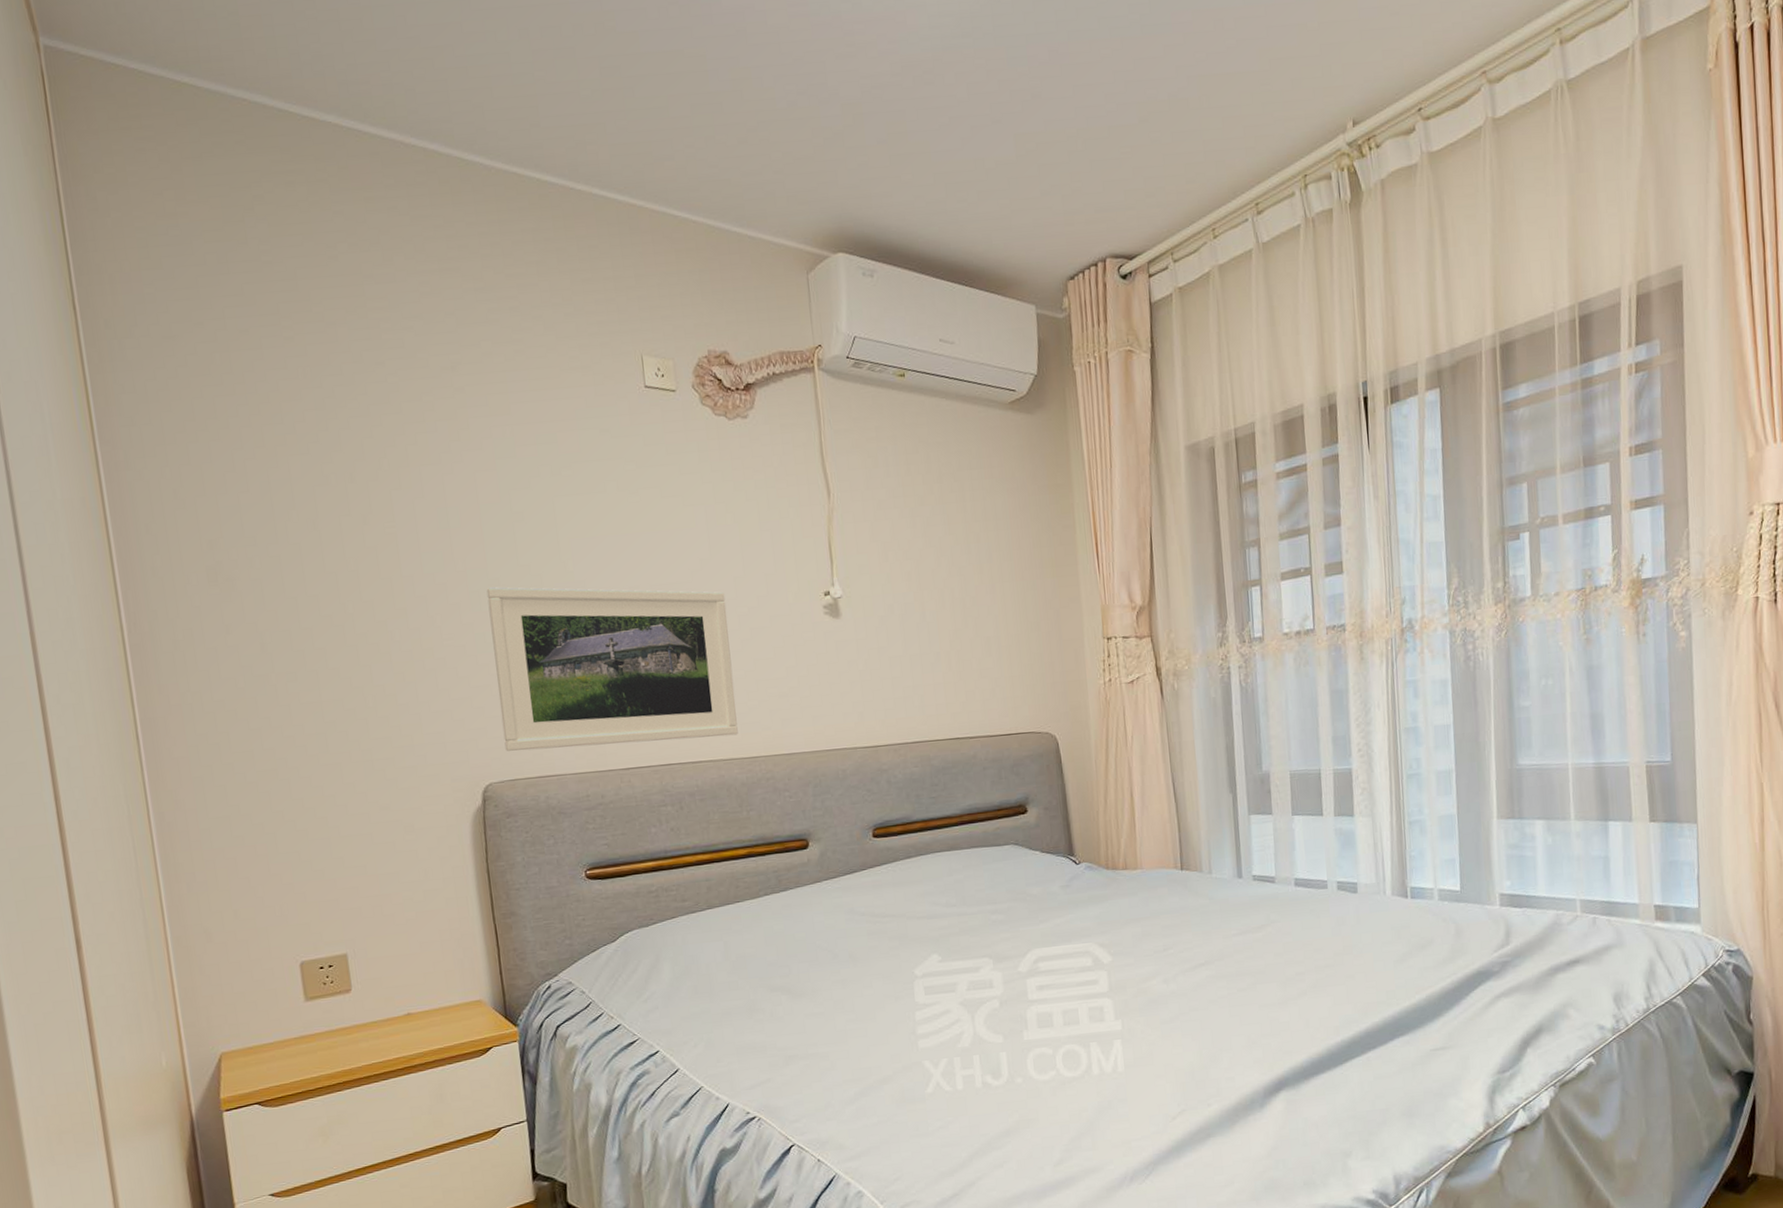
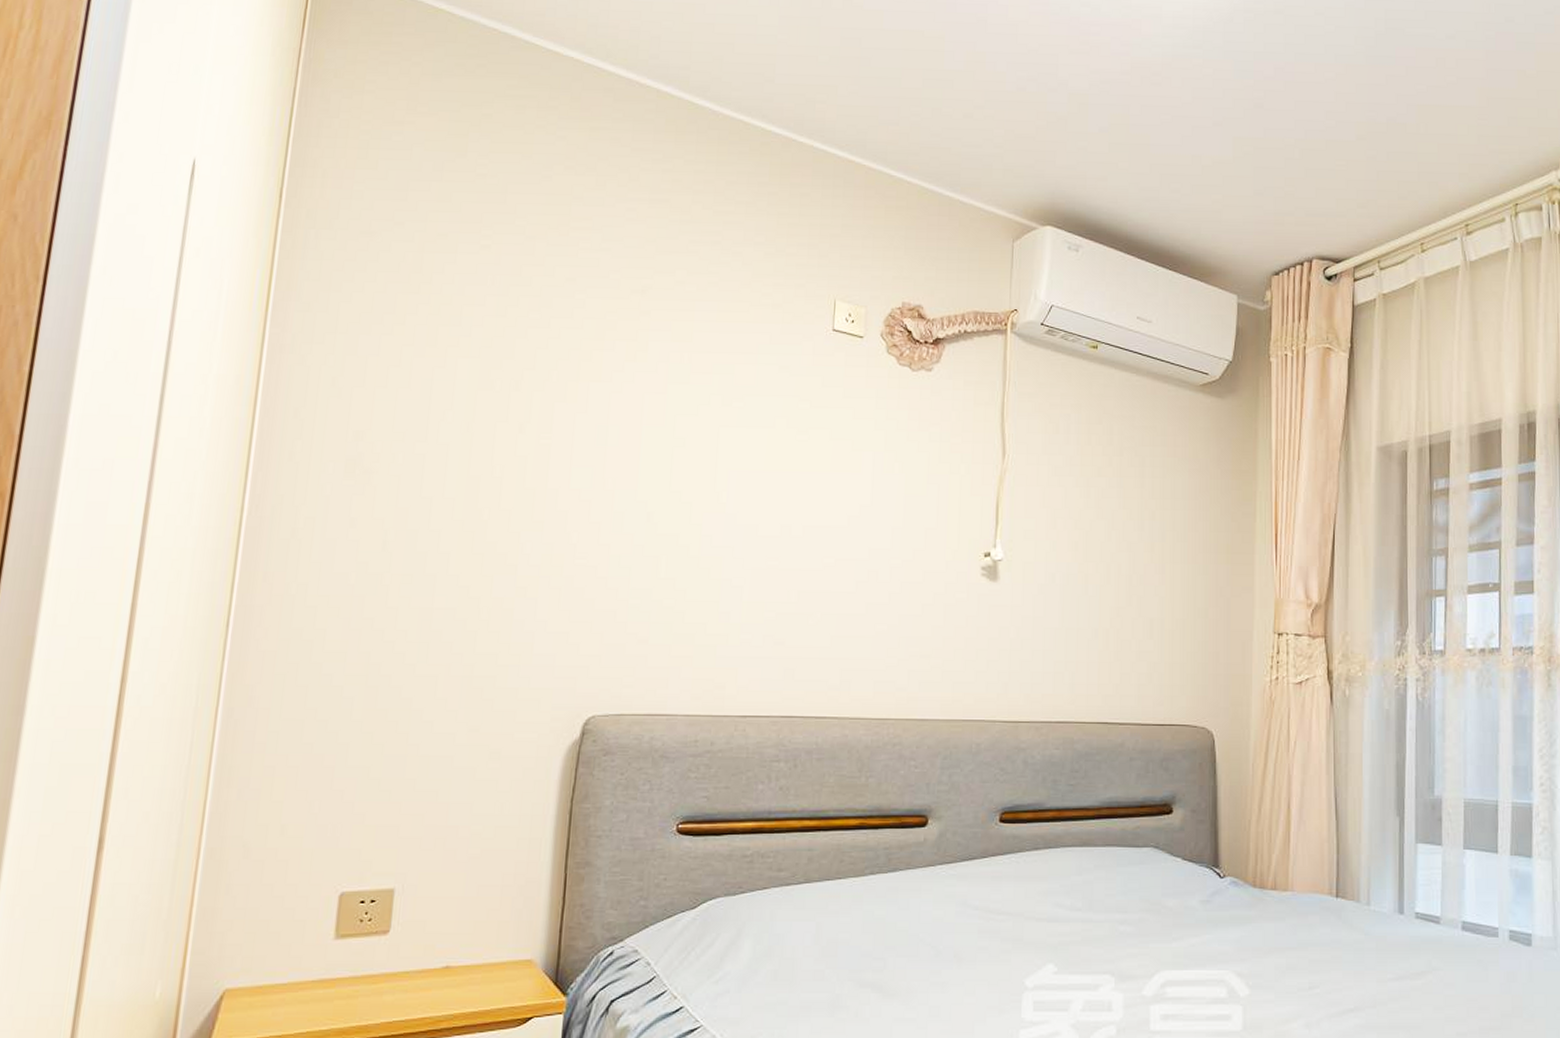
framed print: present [486,587,738,751] -> none [617,510,880,693]

